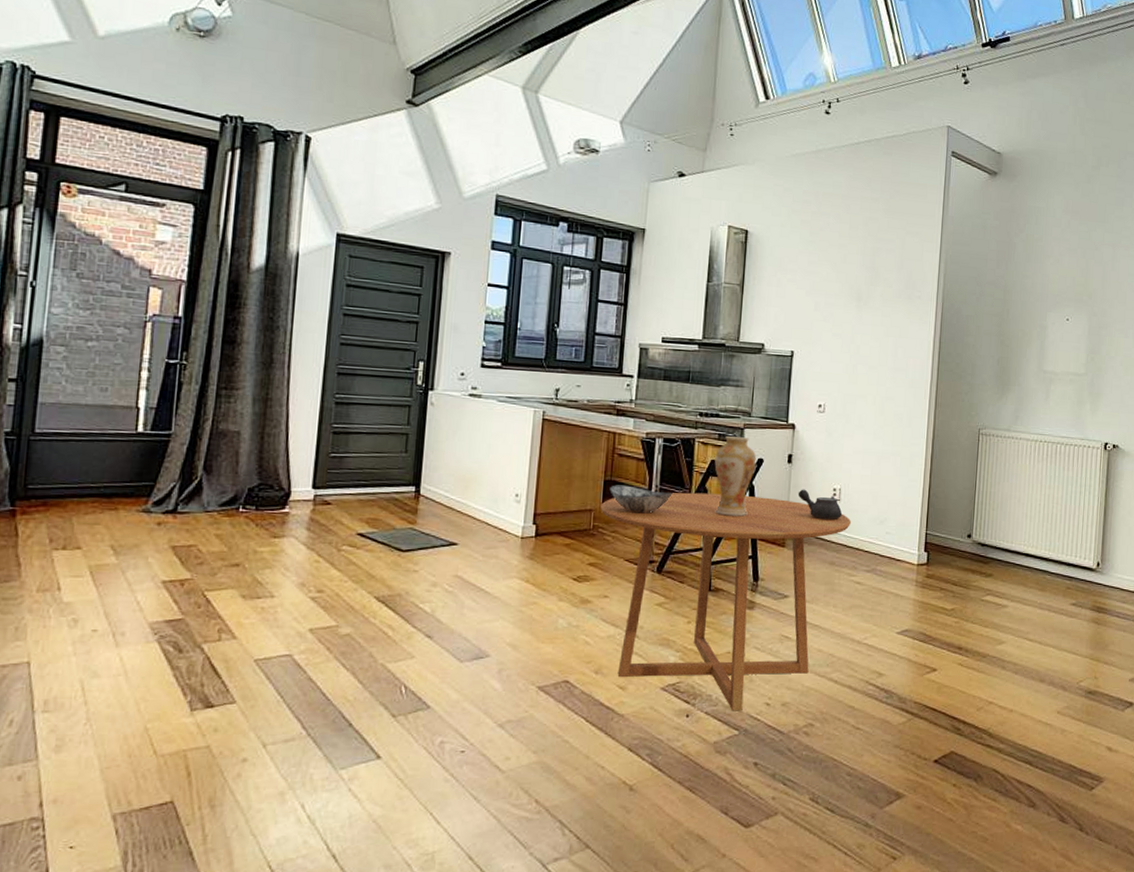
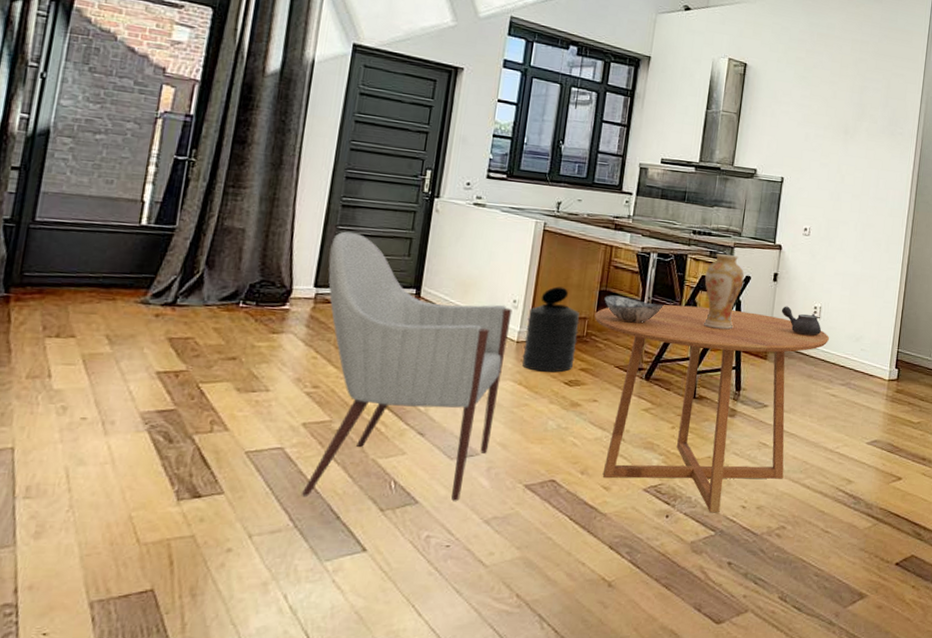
chair: none [313,429,515,706] -> present [302,231,513,502]
trash can: none [528,478,585,568] -> present [522,286,580,372]

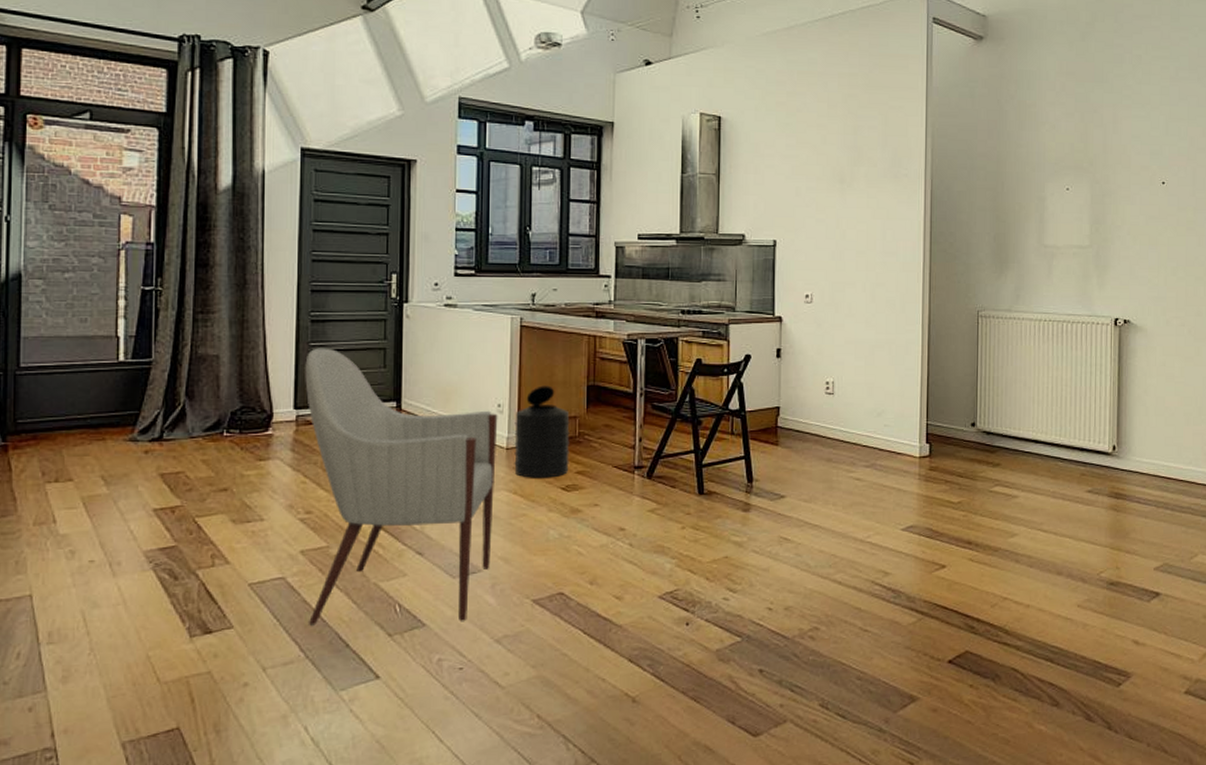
dining table: present [594,304,830,513] -> none [585,393,847,618]
decorative bowl: present [604,295,664,324] -> none [593,389,658,418]
vase: present [704,253,745,330] -> none [700,332,744,416]
teapot: present [781,306,821,336] -> none [789,384,836,415]

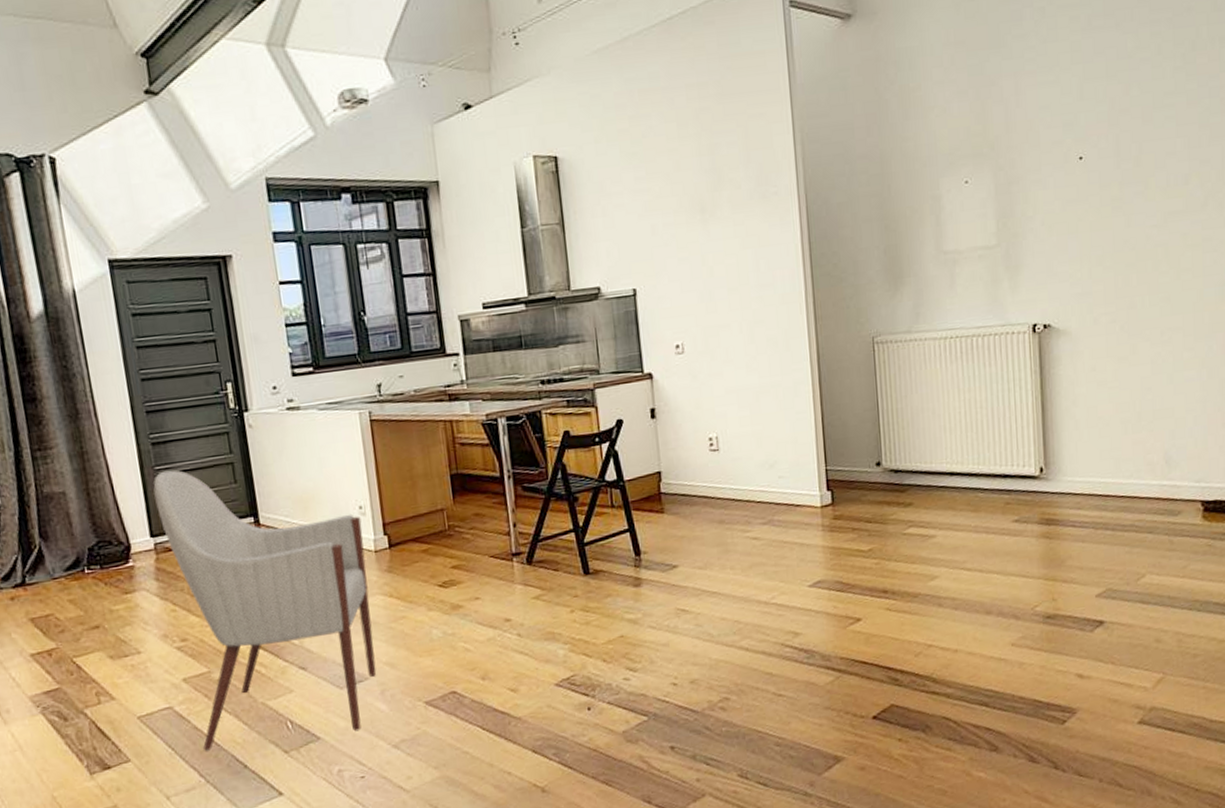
trash can: present [514,385,570,478] -> none [379,480,443,579]

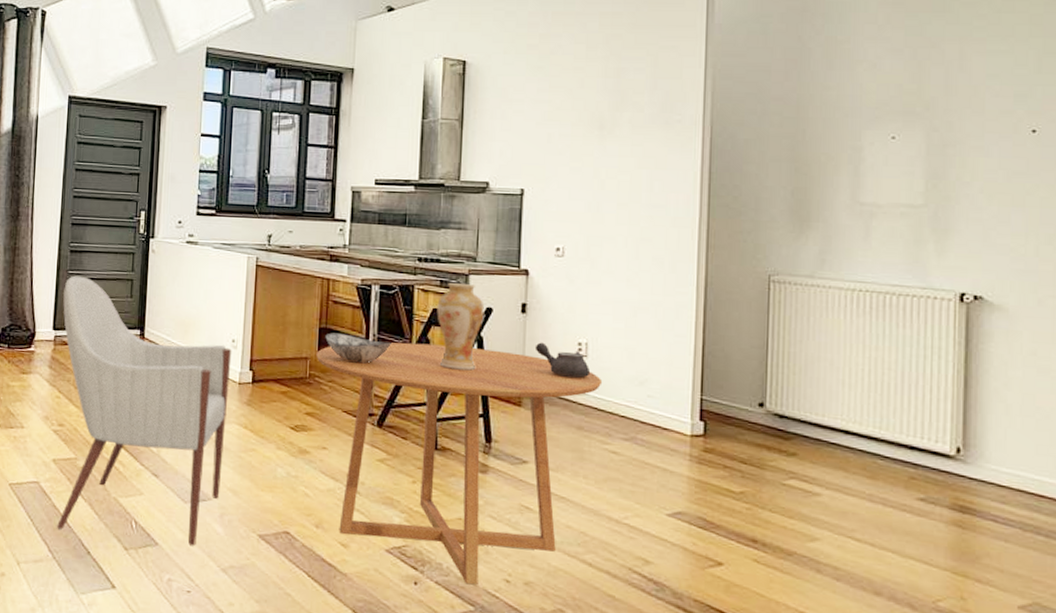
dining table: none [452,460,737,697] -> present [316,342,603,585]
decorative bowl: none [458,475,528,505] -> present [325,333,391,364]
vase: none [567,398,616,490] -> present [437,282,485,371]
teapot: none [668,444,723,476] -> present [534,342,590,379]

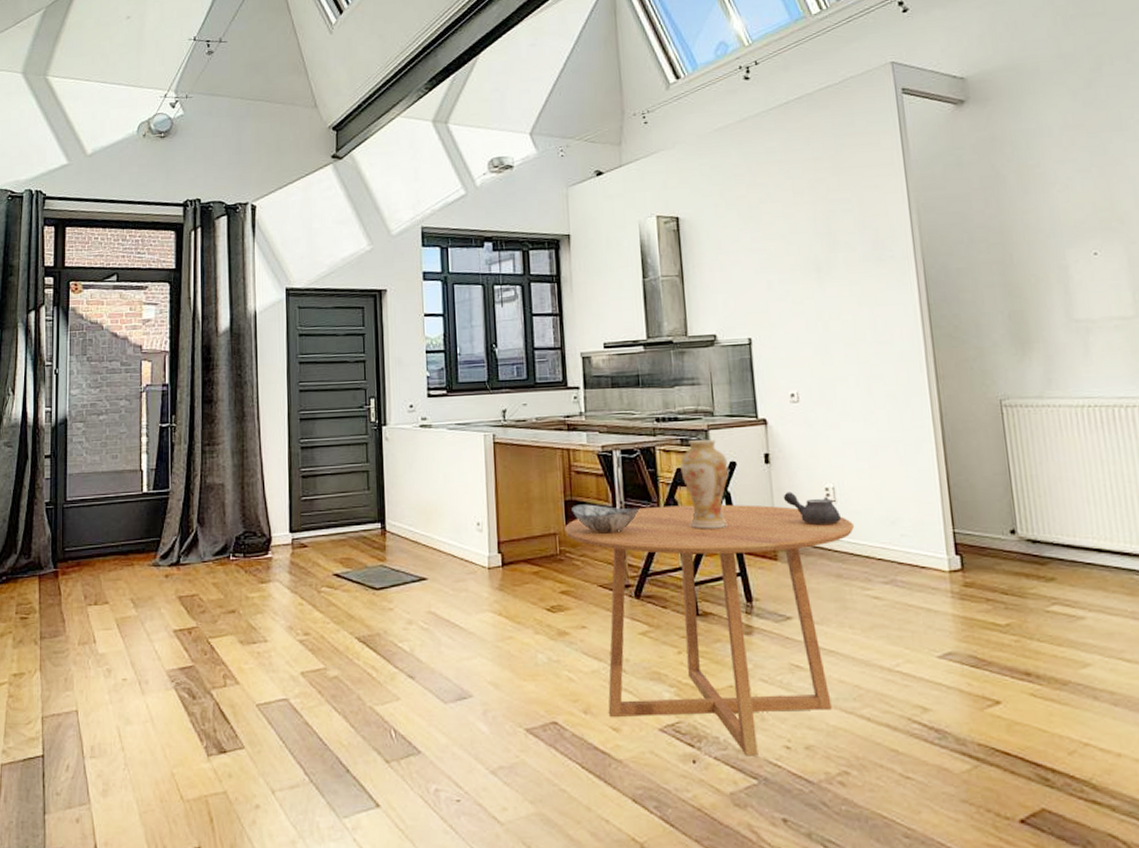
chair: present [57,275,232,547] -> none [297,472,481,751]

